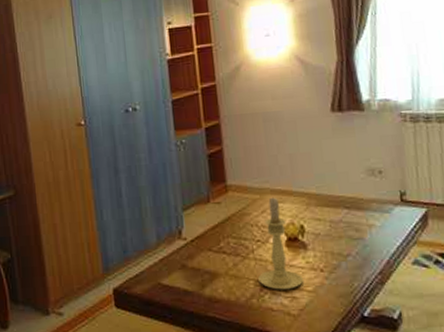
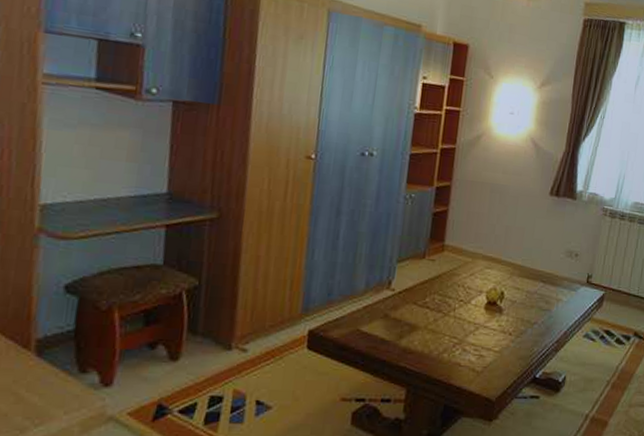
candle holder: present [258,197,304,290] -> none [453,262,494,348]

